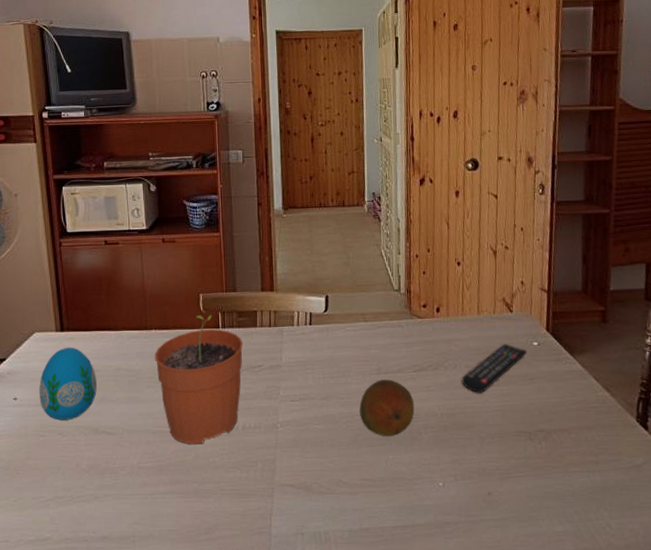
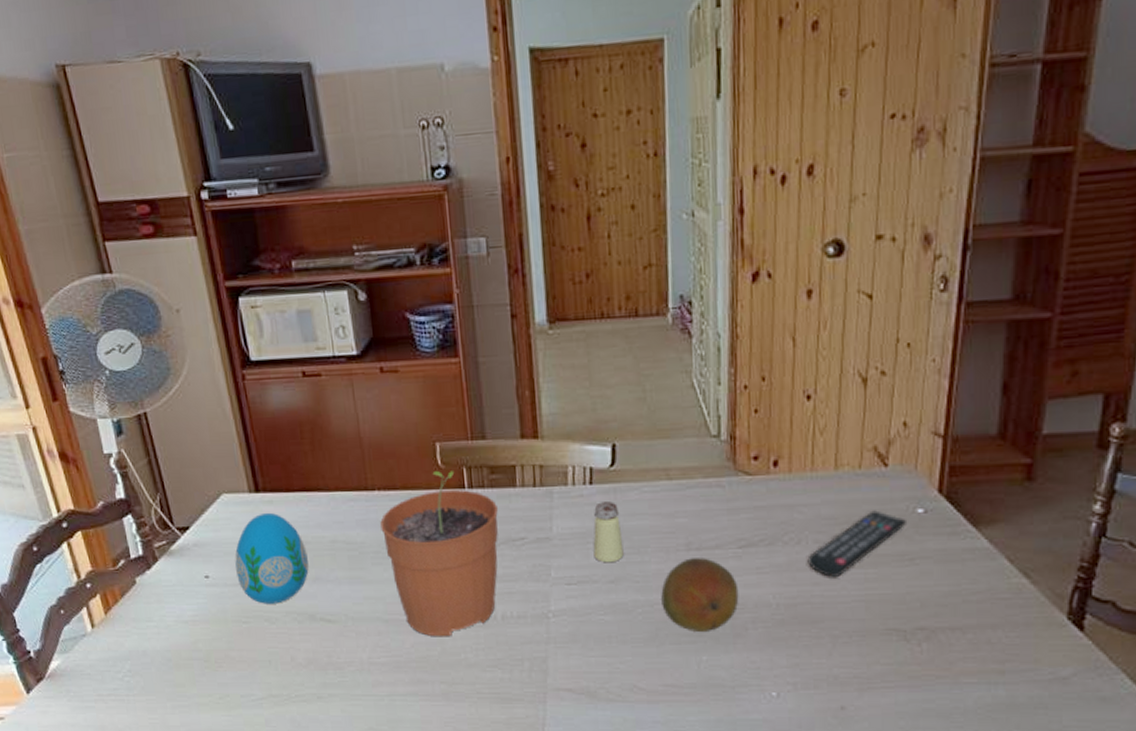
saltshaker: none [311,338,333,384] -> present [593,502,624,563]

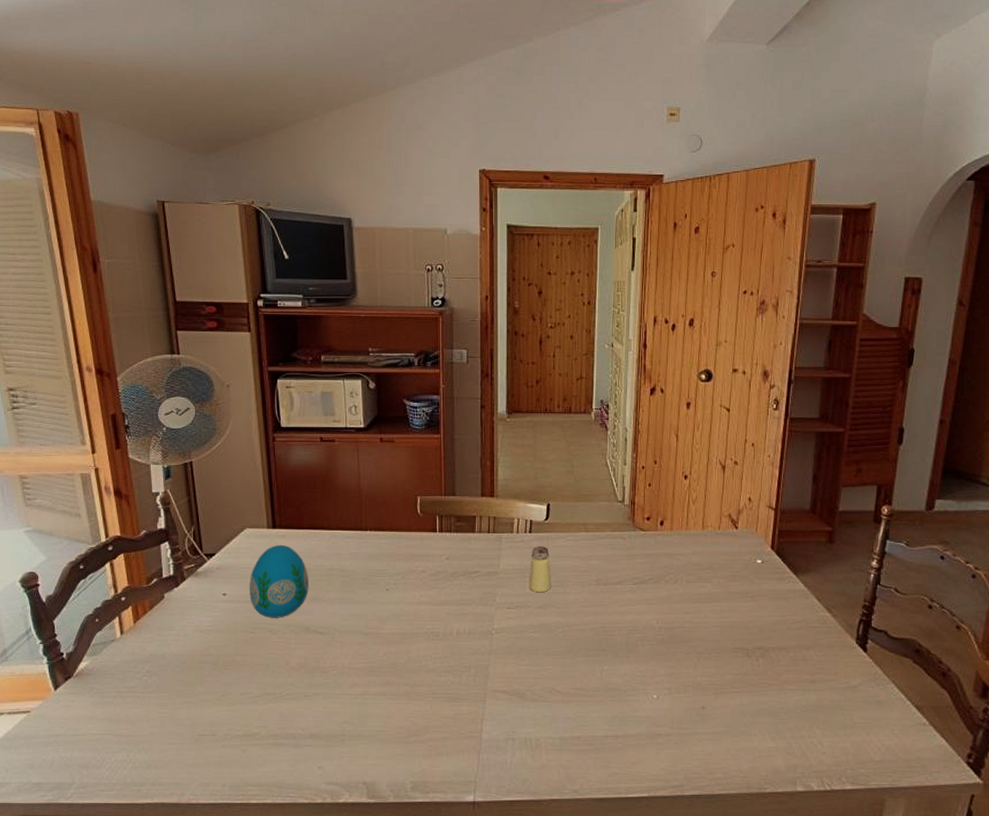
plant pot: present [380,470,498,637] -> none [369,517,460,648]
fruit: present [661,558,739,631] -> none [577,591,633,647]
remote control: present [807,510,908,577] -> none [682,560,751,608]

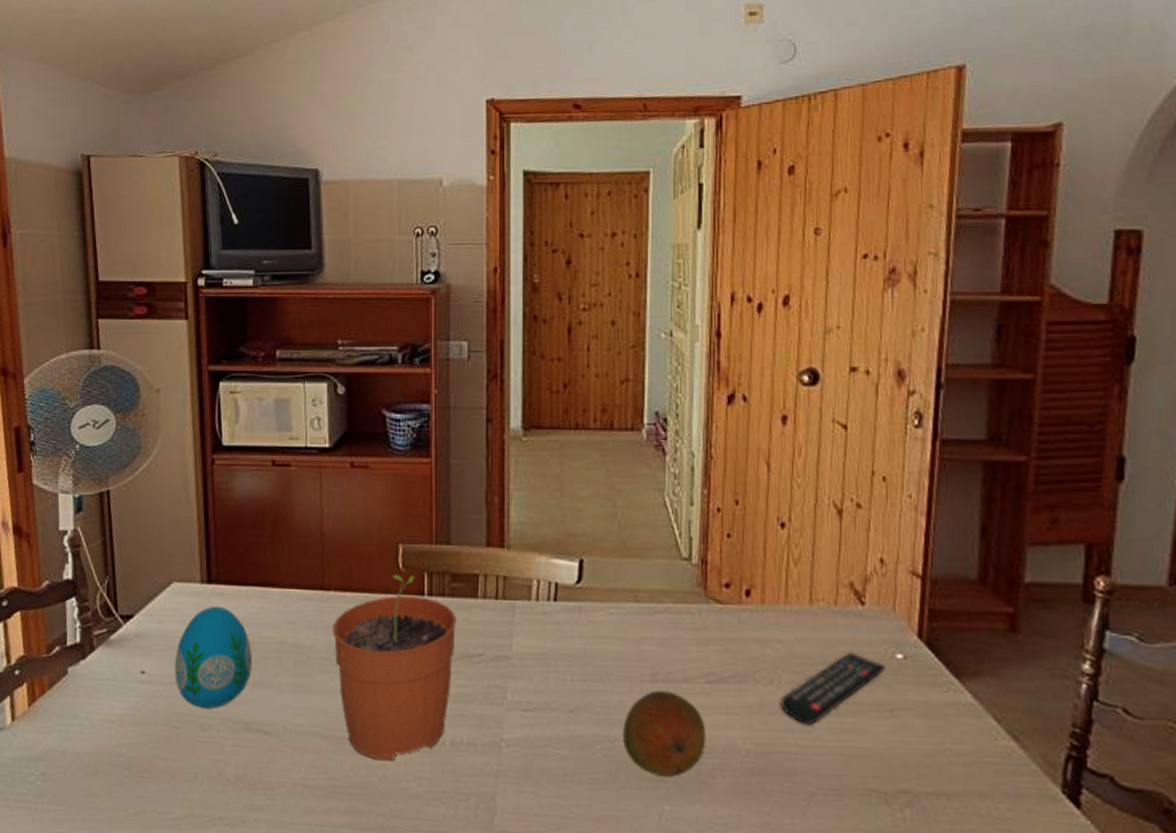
plant pot: none [369,517,460,648] -> present [332,573,456,761]
saltshaker: present [529,546,551,593] -> none [554,621,585,690]
fruit: none [577,591,633,647] -> present [623,691,706,777]
remote control: none [682,560,751,608] -> present [780,652,887,724]

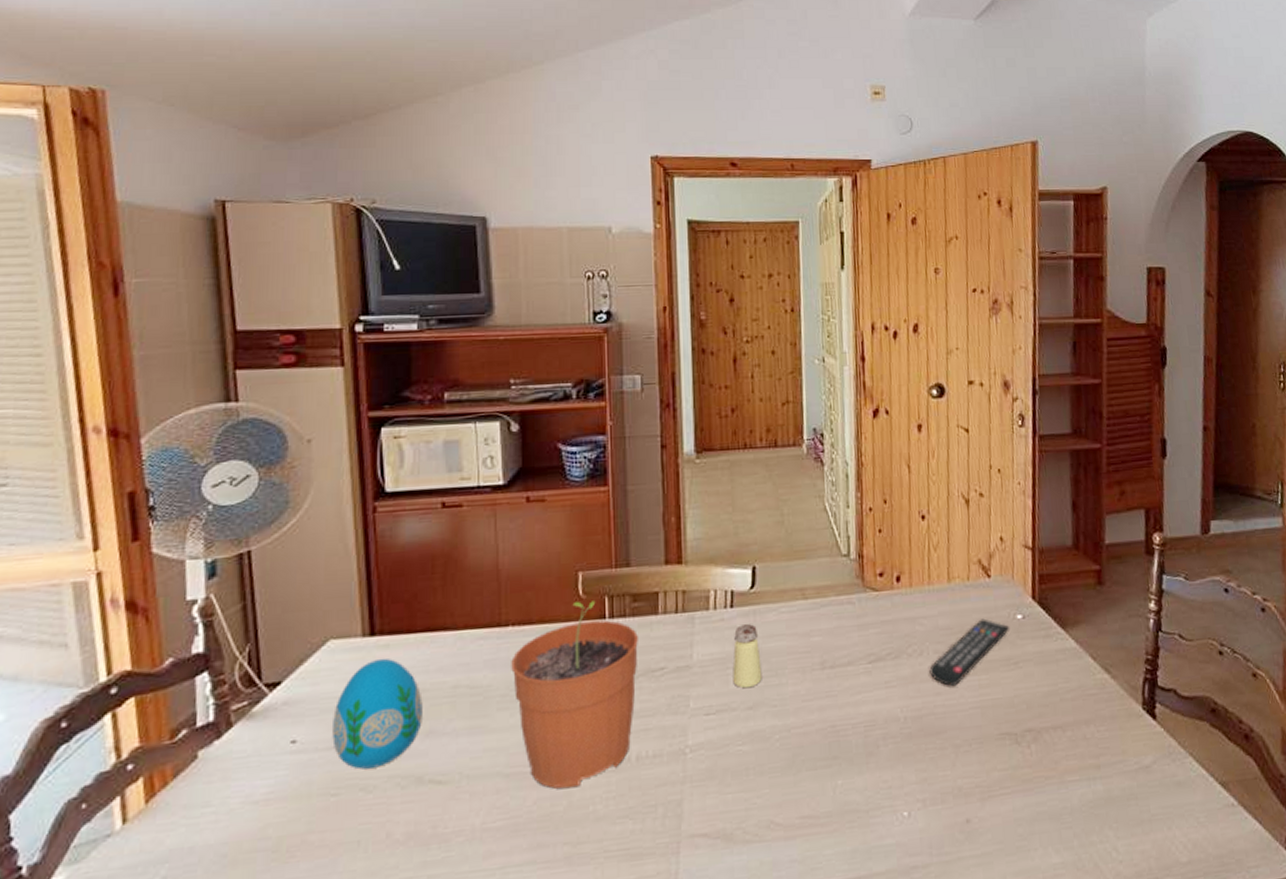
saltshaker: none [554,621,585,690] -> present [732,624,762,689]
fruit: present [623,691,706,777] -> none [798,675,870,754]

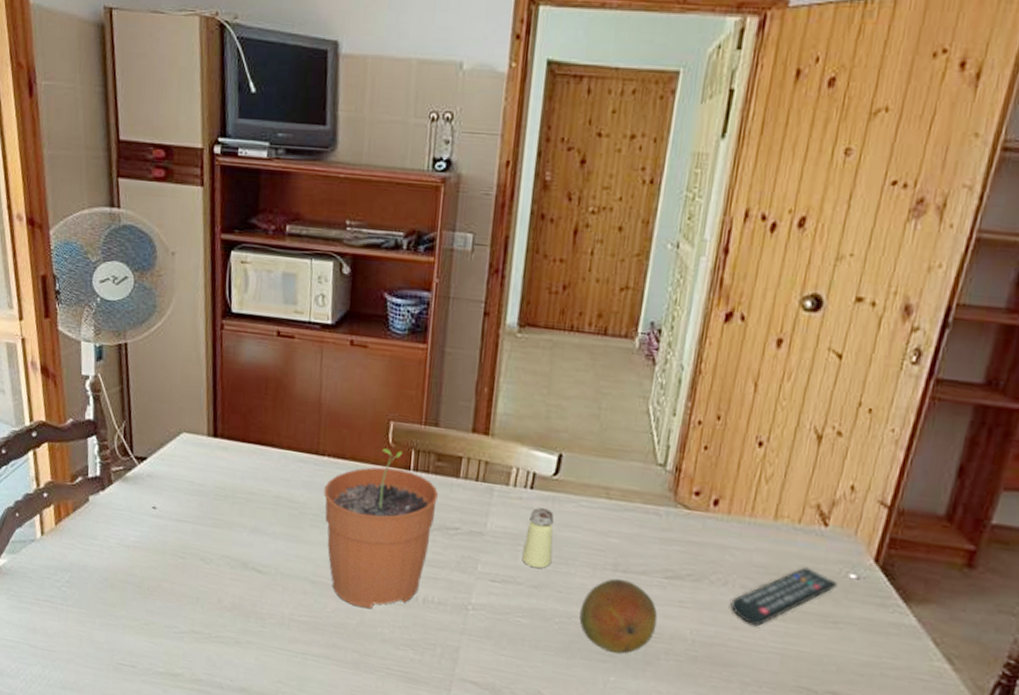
decorative egg: present [332,658,423,770] -> none [182,457,251,546]
fruit: none [798,675,870,754] -> present [579,578,658,654]

